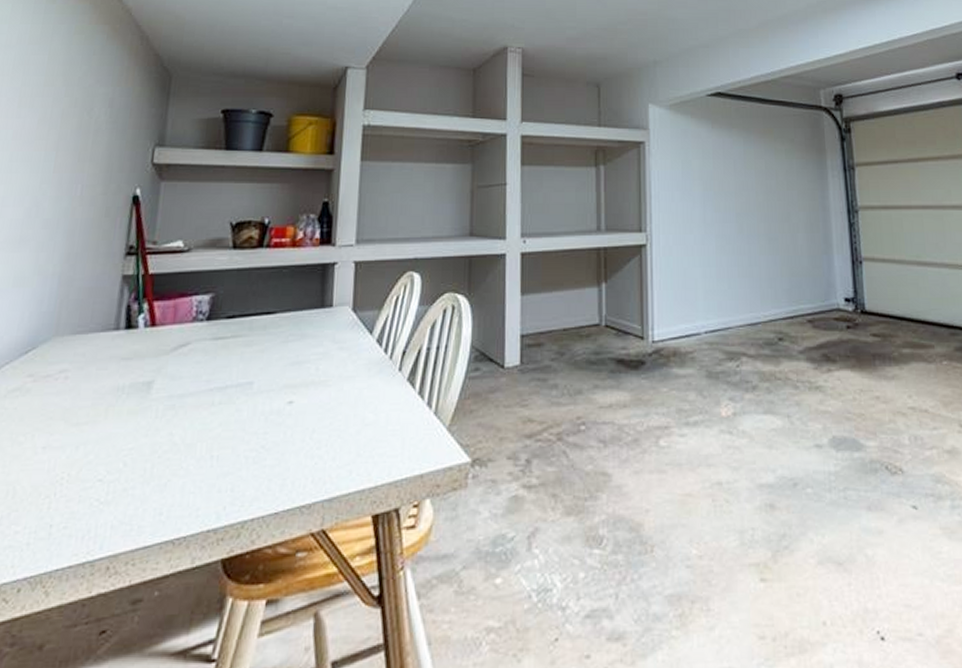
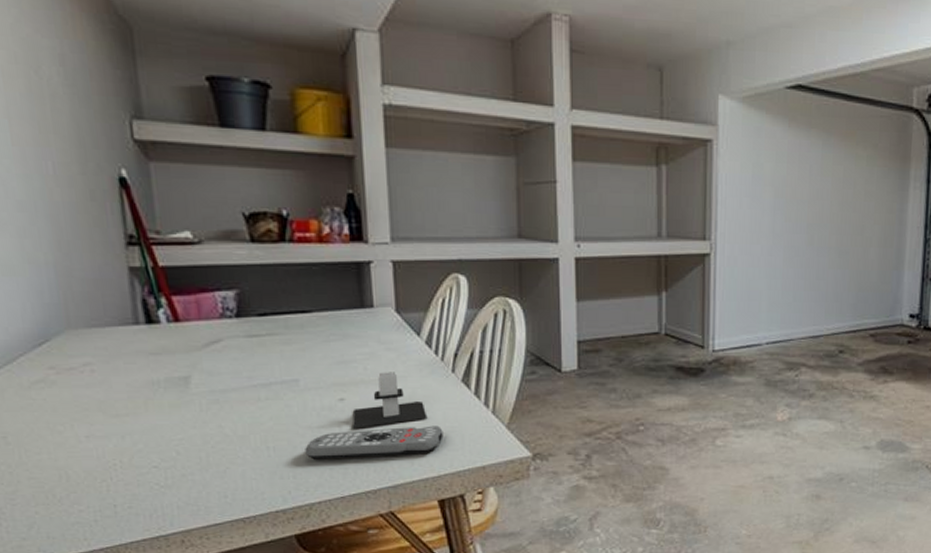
remote control: none [247,429,385,470] -> present [305,425,444,460]
candle: none [297,372,371,434] -> present [353,372,428,429]

